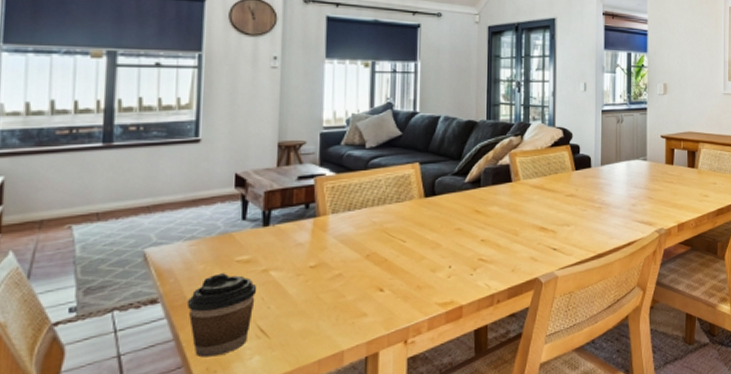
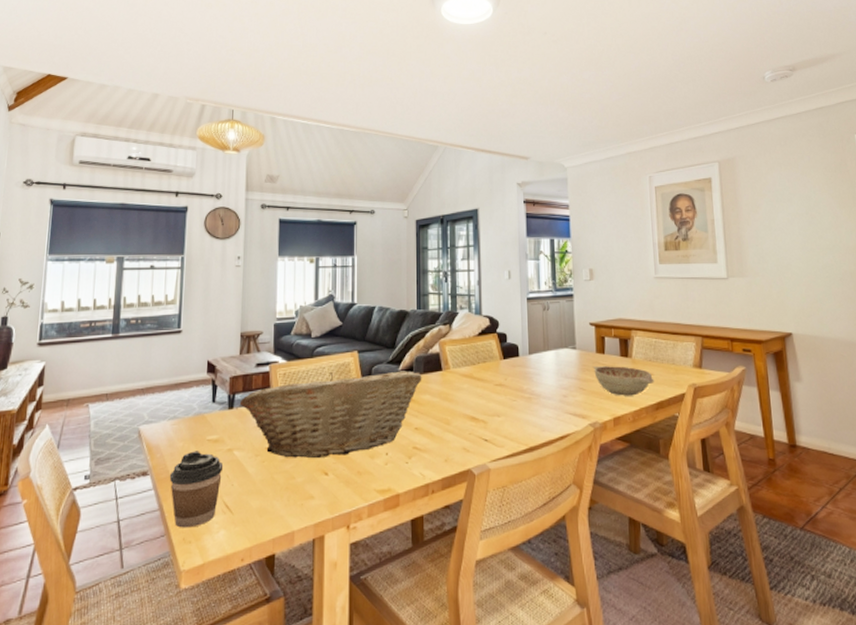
fruit basket: none [276,182,490,276] -> present [239,371,422,458]
decorative bowl: none [661,176,717,204] -> present [593,366,654,396]

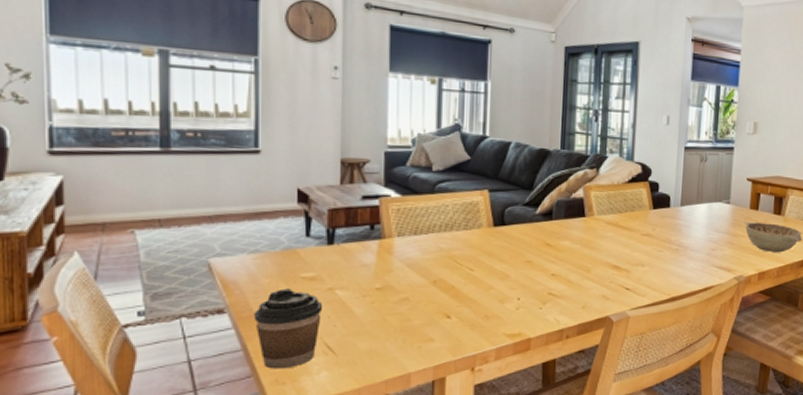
fruit basket: present [239,371,422,458] -> none [341,211,563,300]

